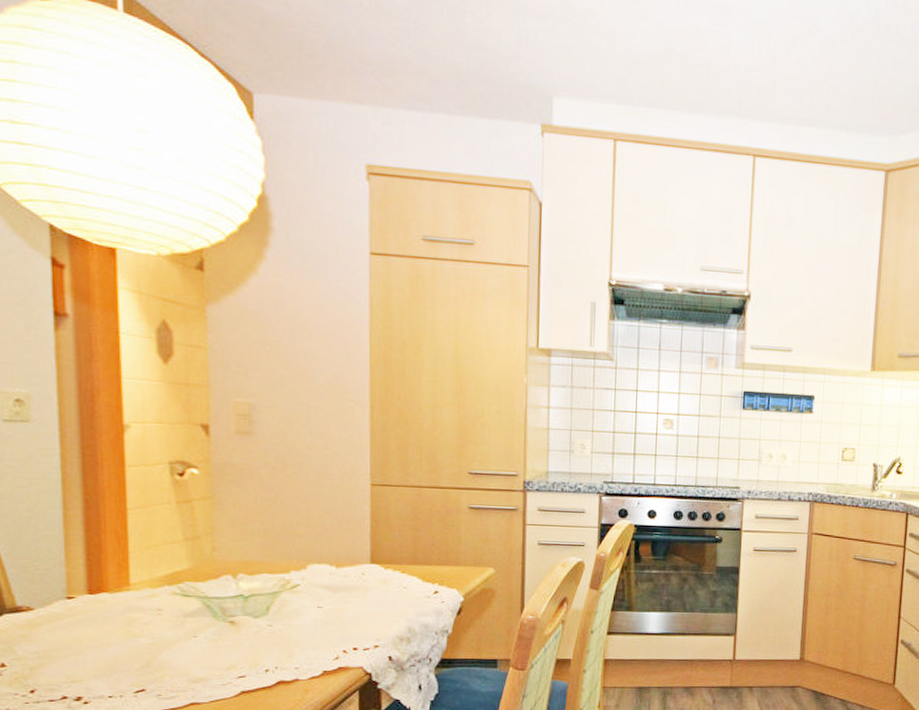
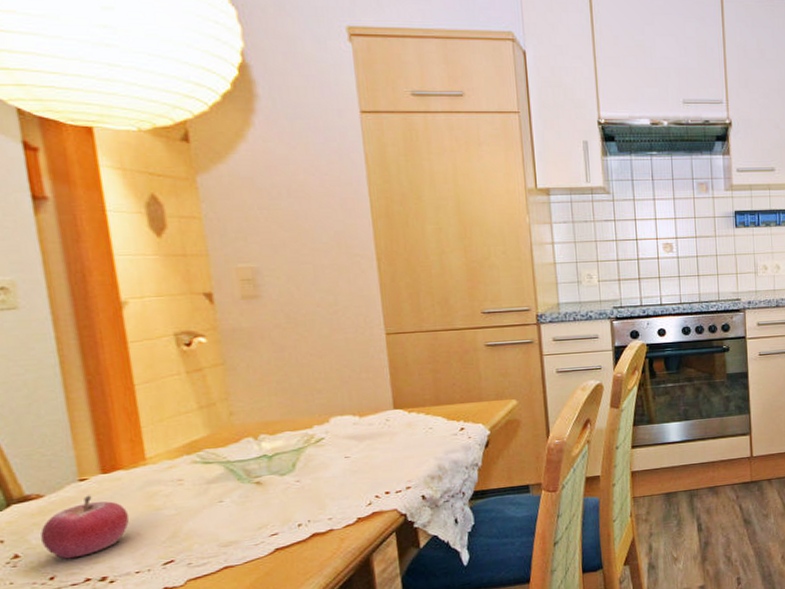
fruit: none [26,613,109,675] -> present [40,495,130,559]

